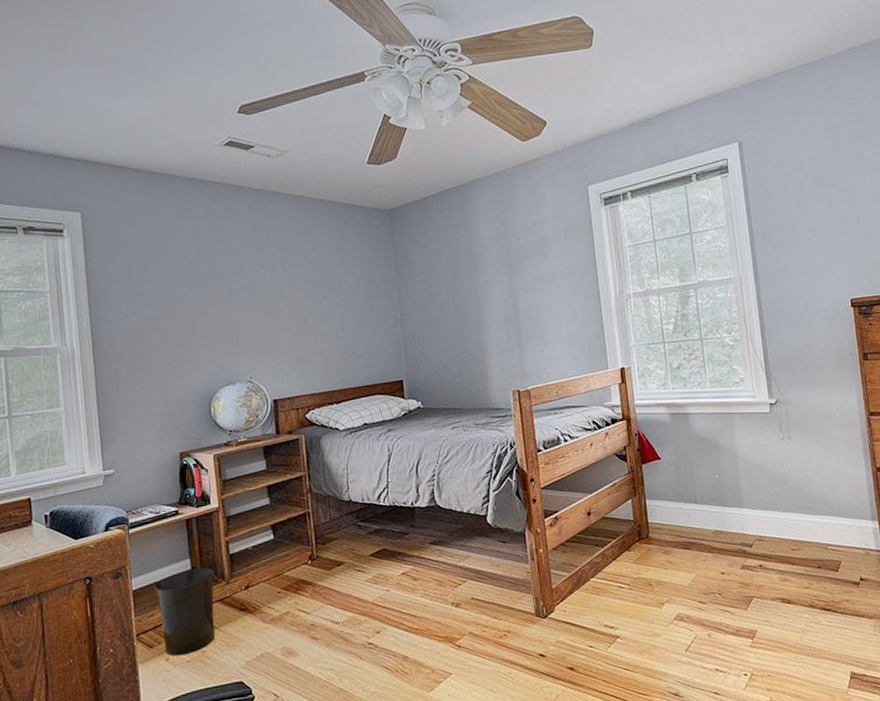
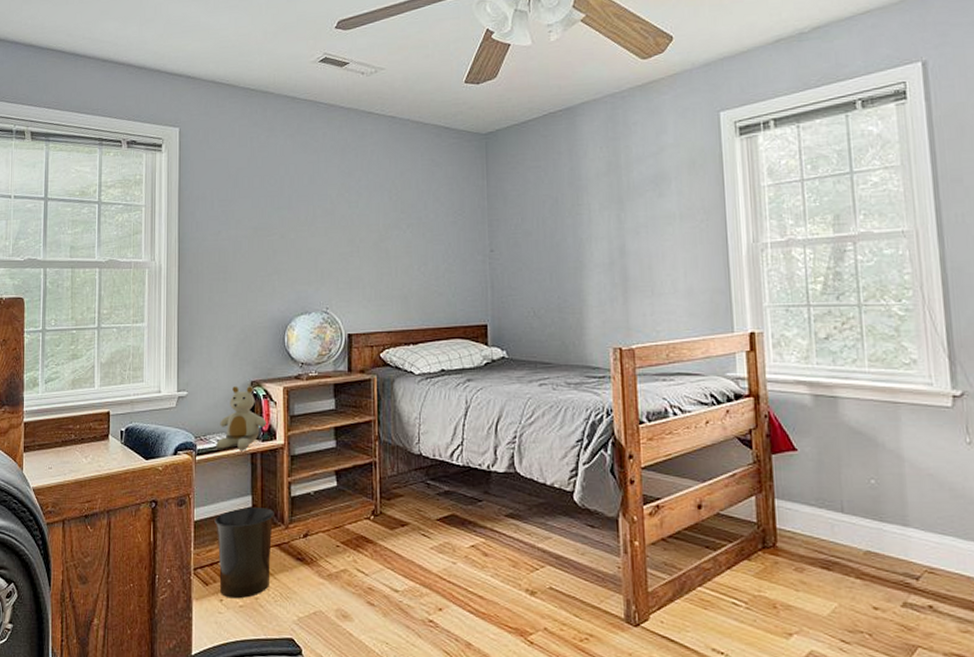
stuffed bear: none [149,456,199,521] -> present [216,385,266,451]

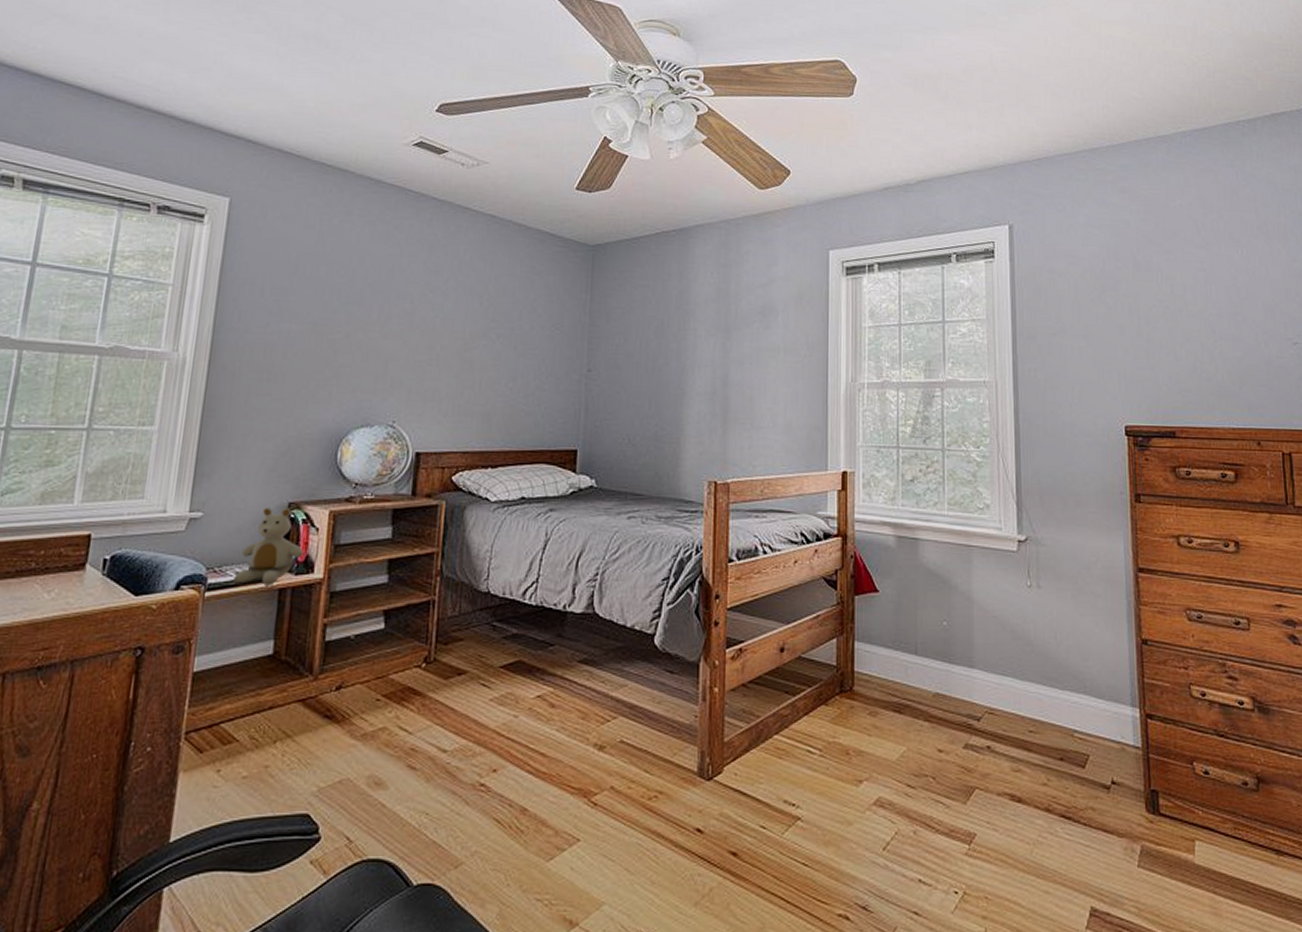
waste bin: present [214,507,274,599] -> none [218,655,302,768]

